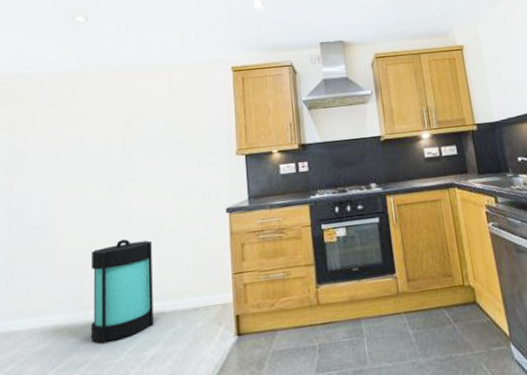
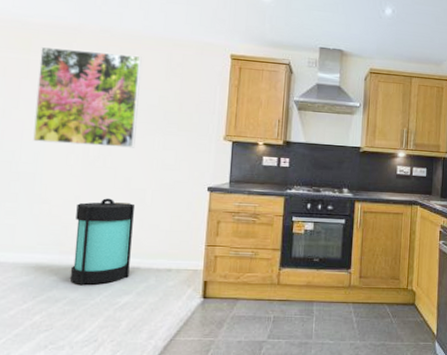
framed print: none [42,86,146,193] -> present [33,47,142,148]

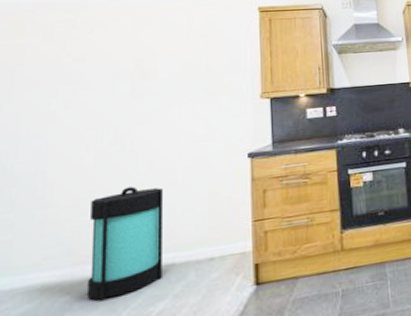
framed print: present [33,47,142,148] -> none [32,23,159,136]

